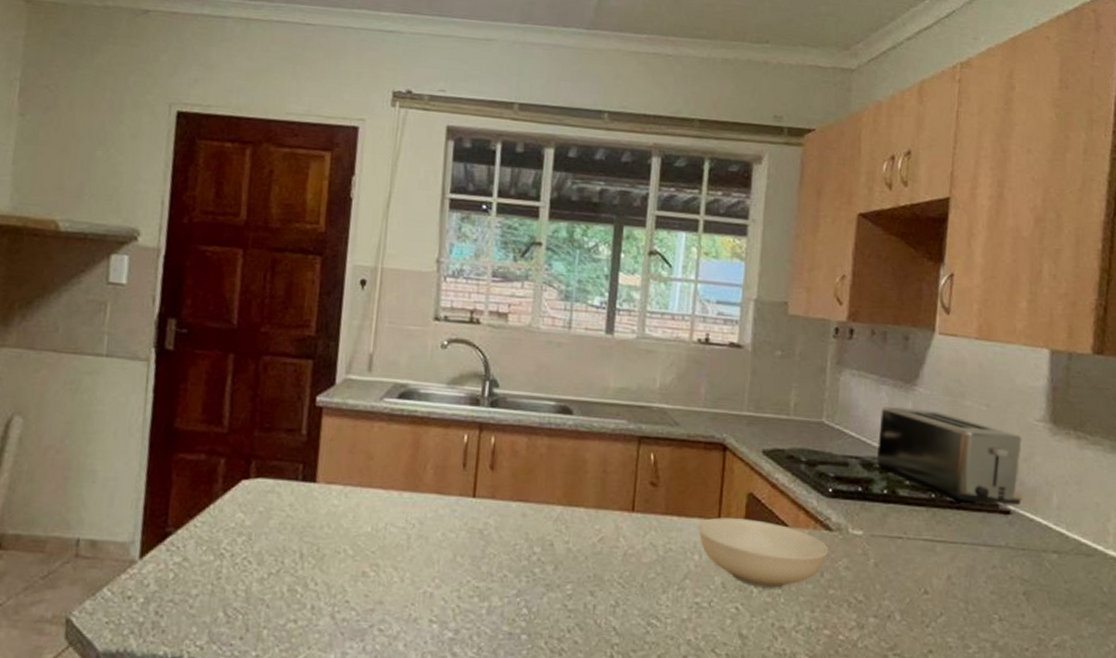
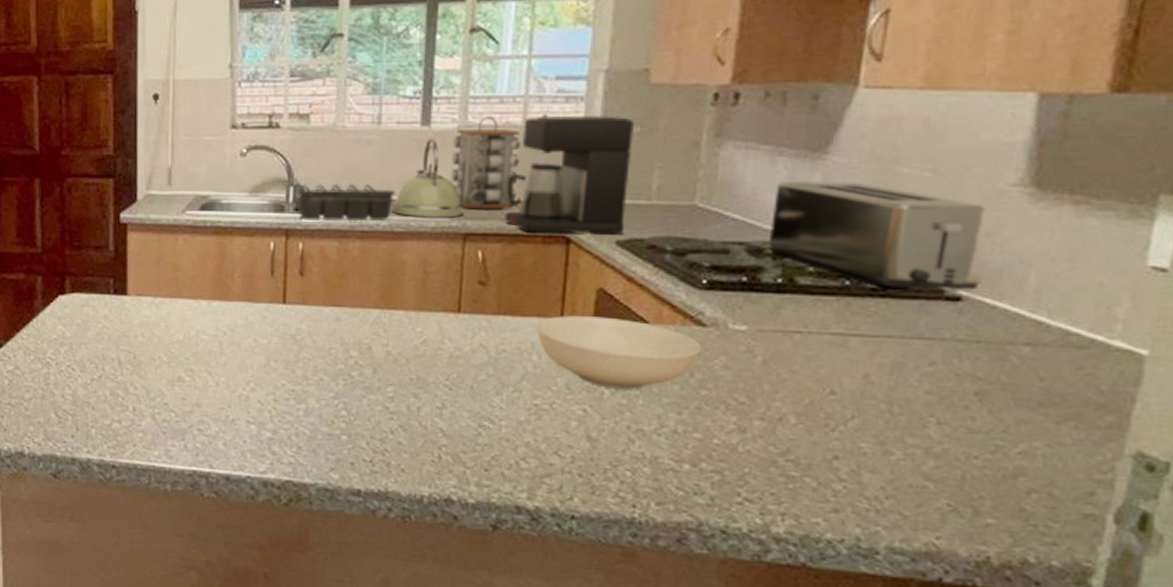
dish rack: none [489,380,581,421] -> present [294,184,395,222]
kettle: none [577,345,640,421] -> present [392,138,465,218]
spice rack: none [629,330,688,416] -> present [450,116,521,209]
coffee maker: none [673,334,777,444] -> present [505,114,635,234]

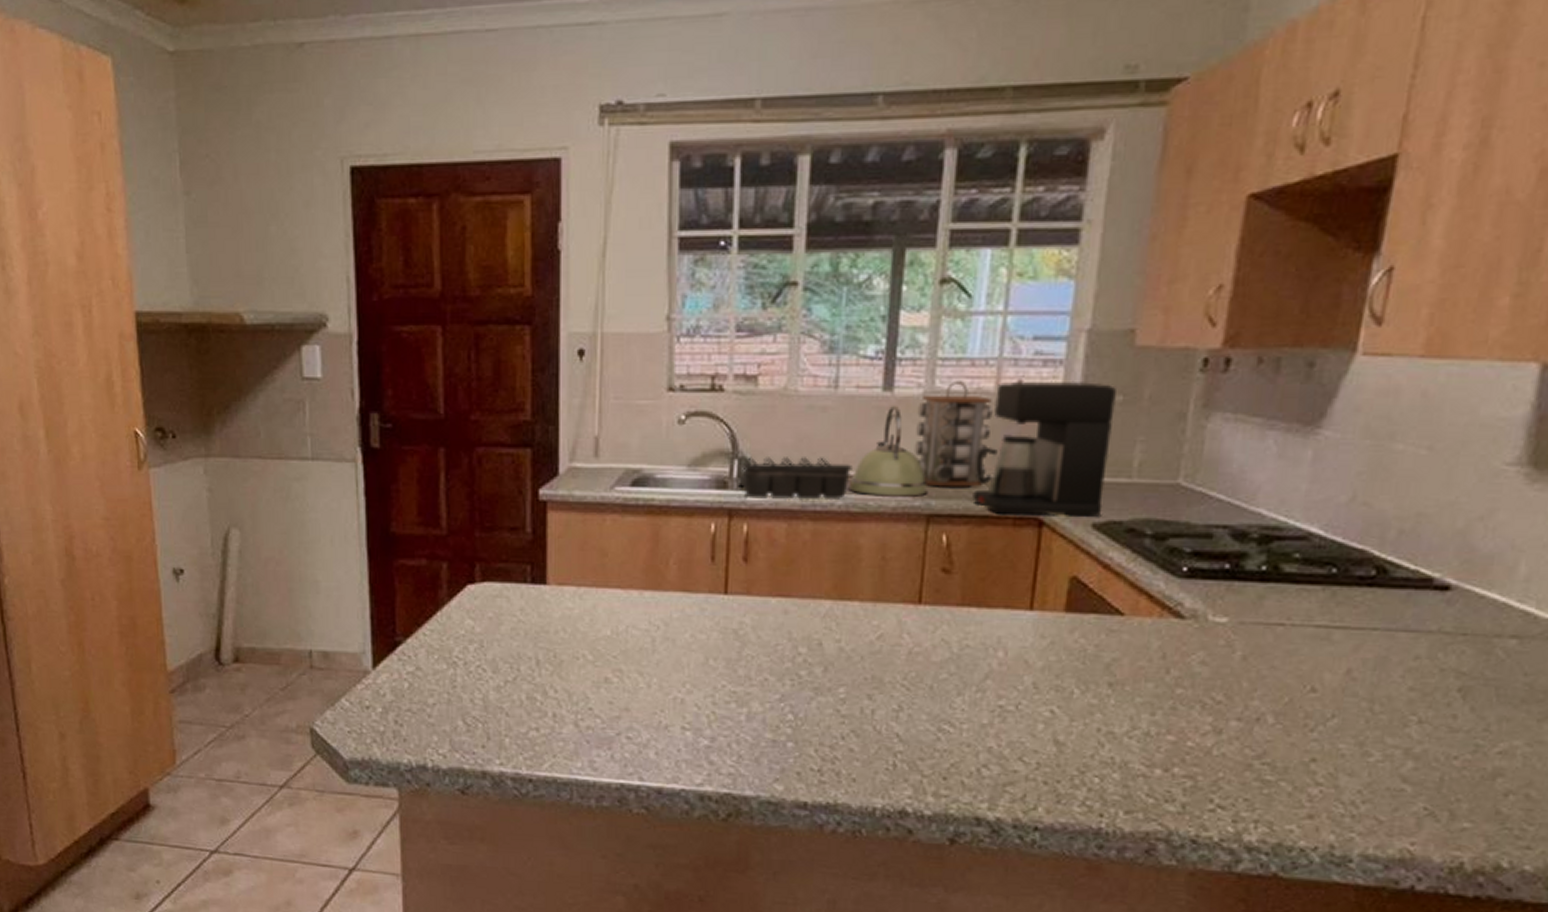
bowl: present [536,316,702,389] -> none [1003,607,1179,688]
toaster: present [768,180,987,291] -> none [1254,457,1481,579]

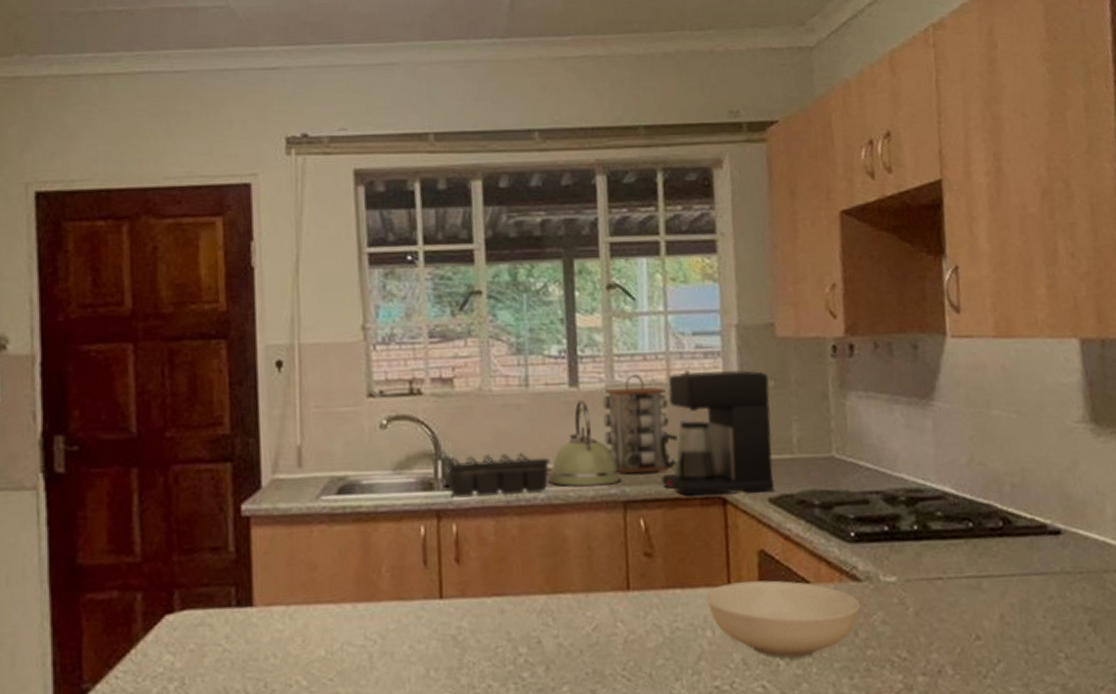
bowl: none [1003,607,1179,688] -> present [706,580,861,659]

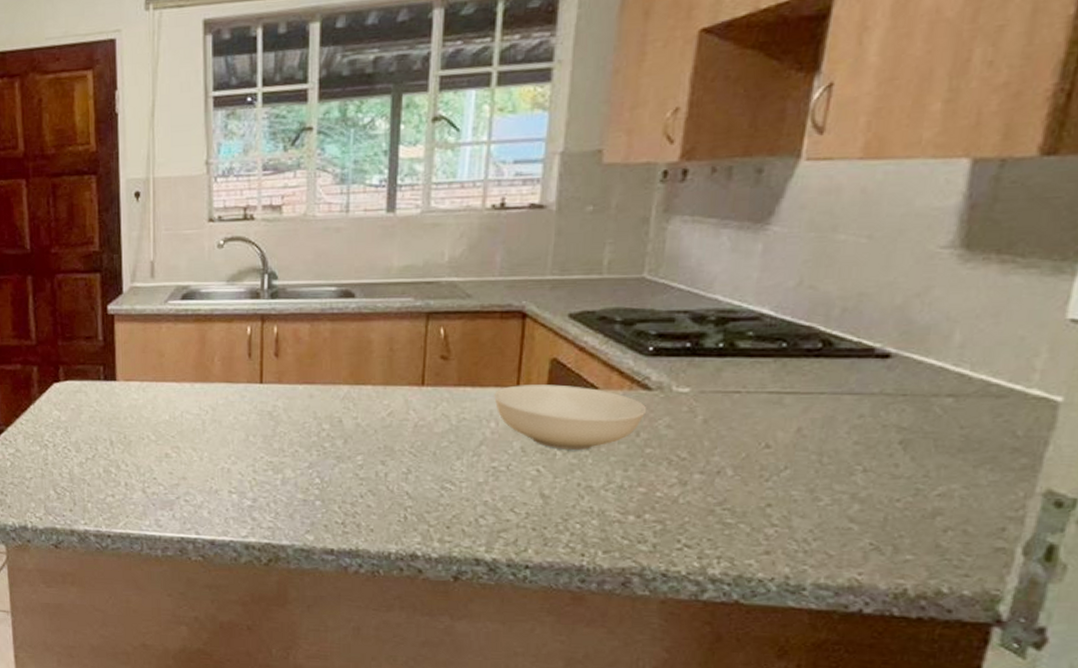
dish rack: present [443,452,550,498] -> none [269,269,363,306]
kettle: present [548,399,622,487] -> none [360,223,428,299]
spice rack: present [602,374,671,474] -> none [414,201,481,289]
coffee maker: present [658,369,775,495] -> none [465,195,588,309]

